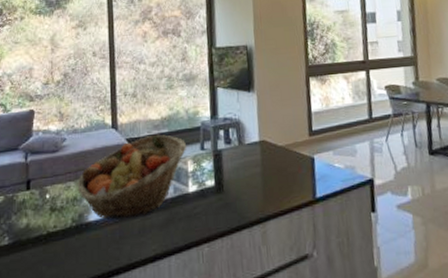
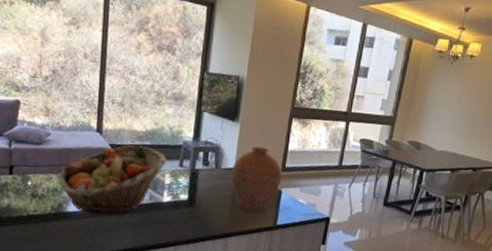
vase: none [256,113,312,189] -> present [231,146,282,213]

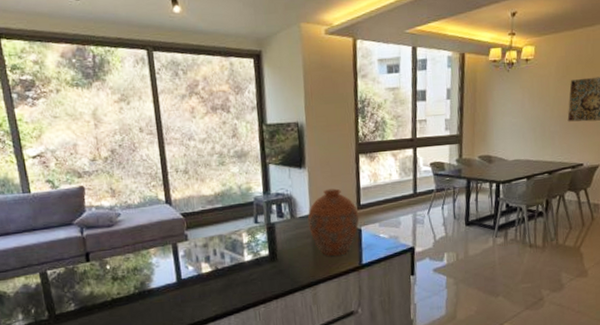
fruit basket: present [58,144,167,215] -> none [136,209,241,287]

